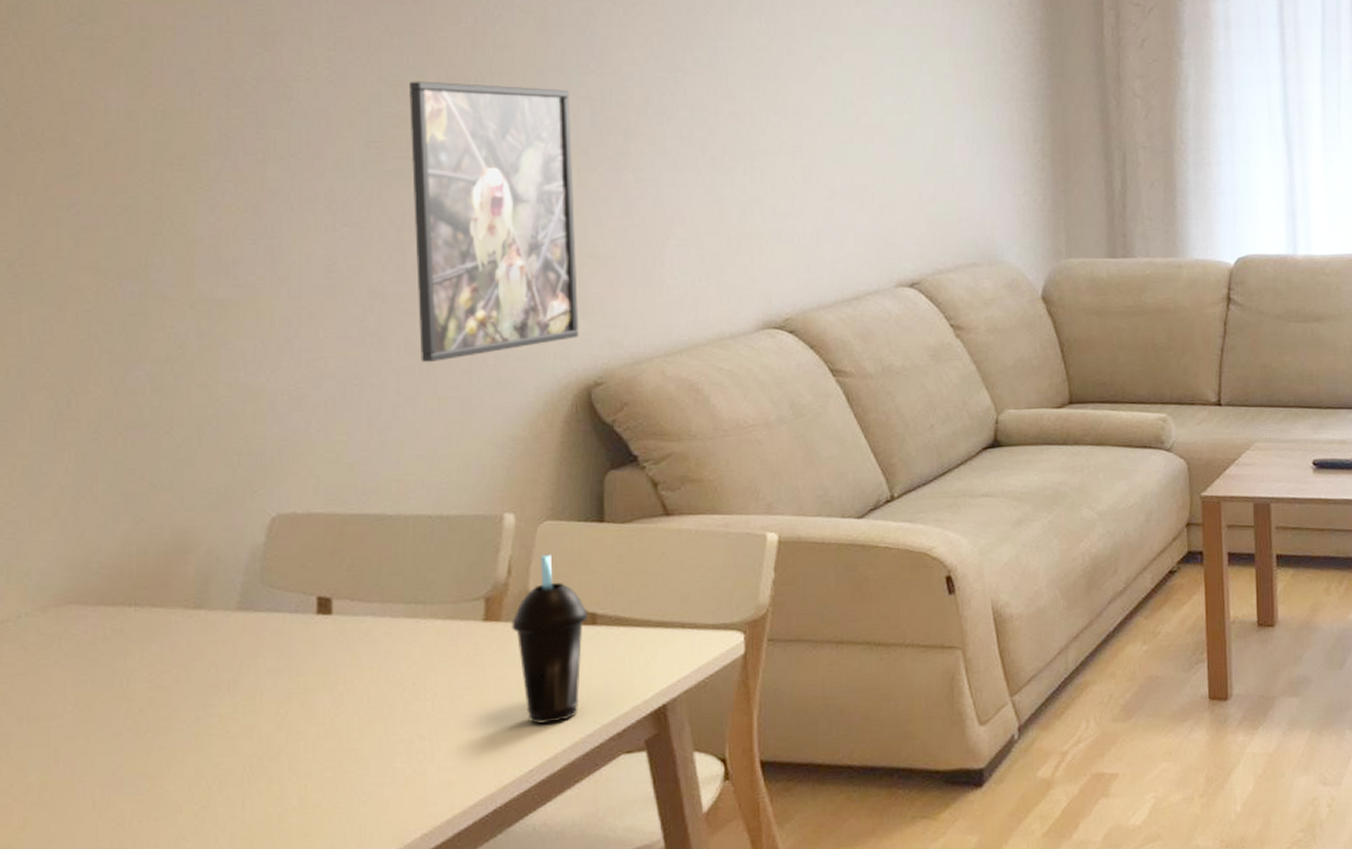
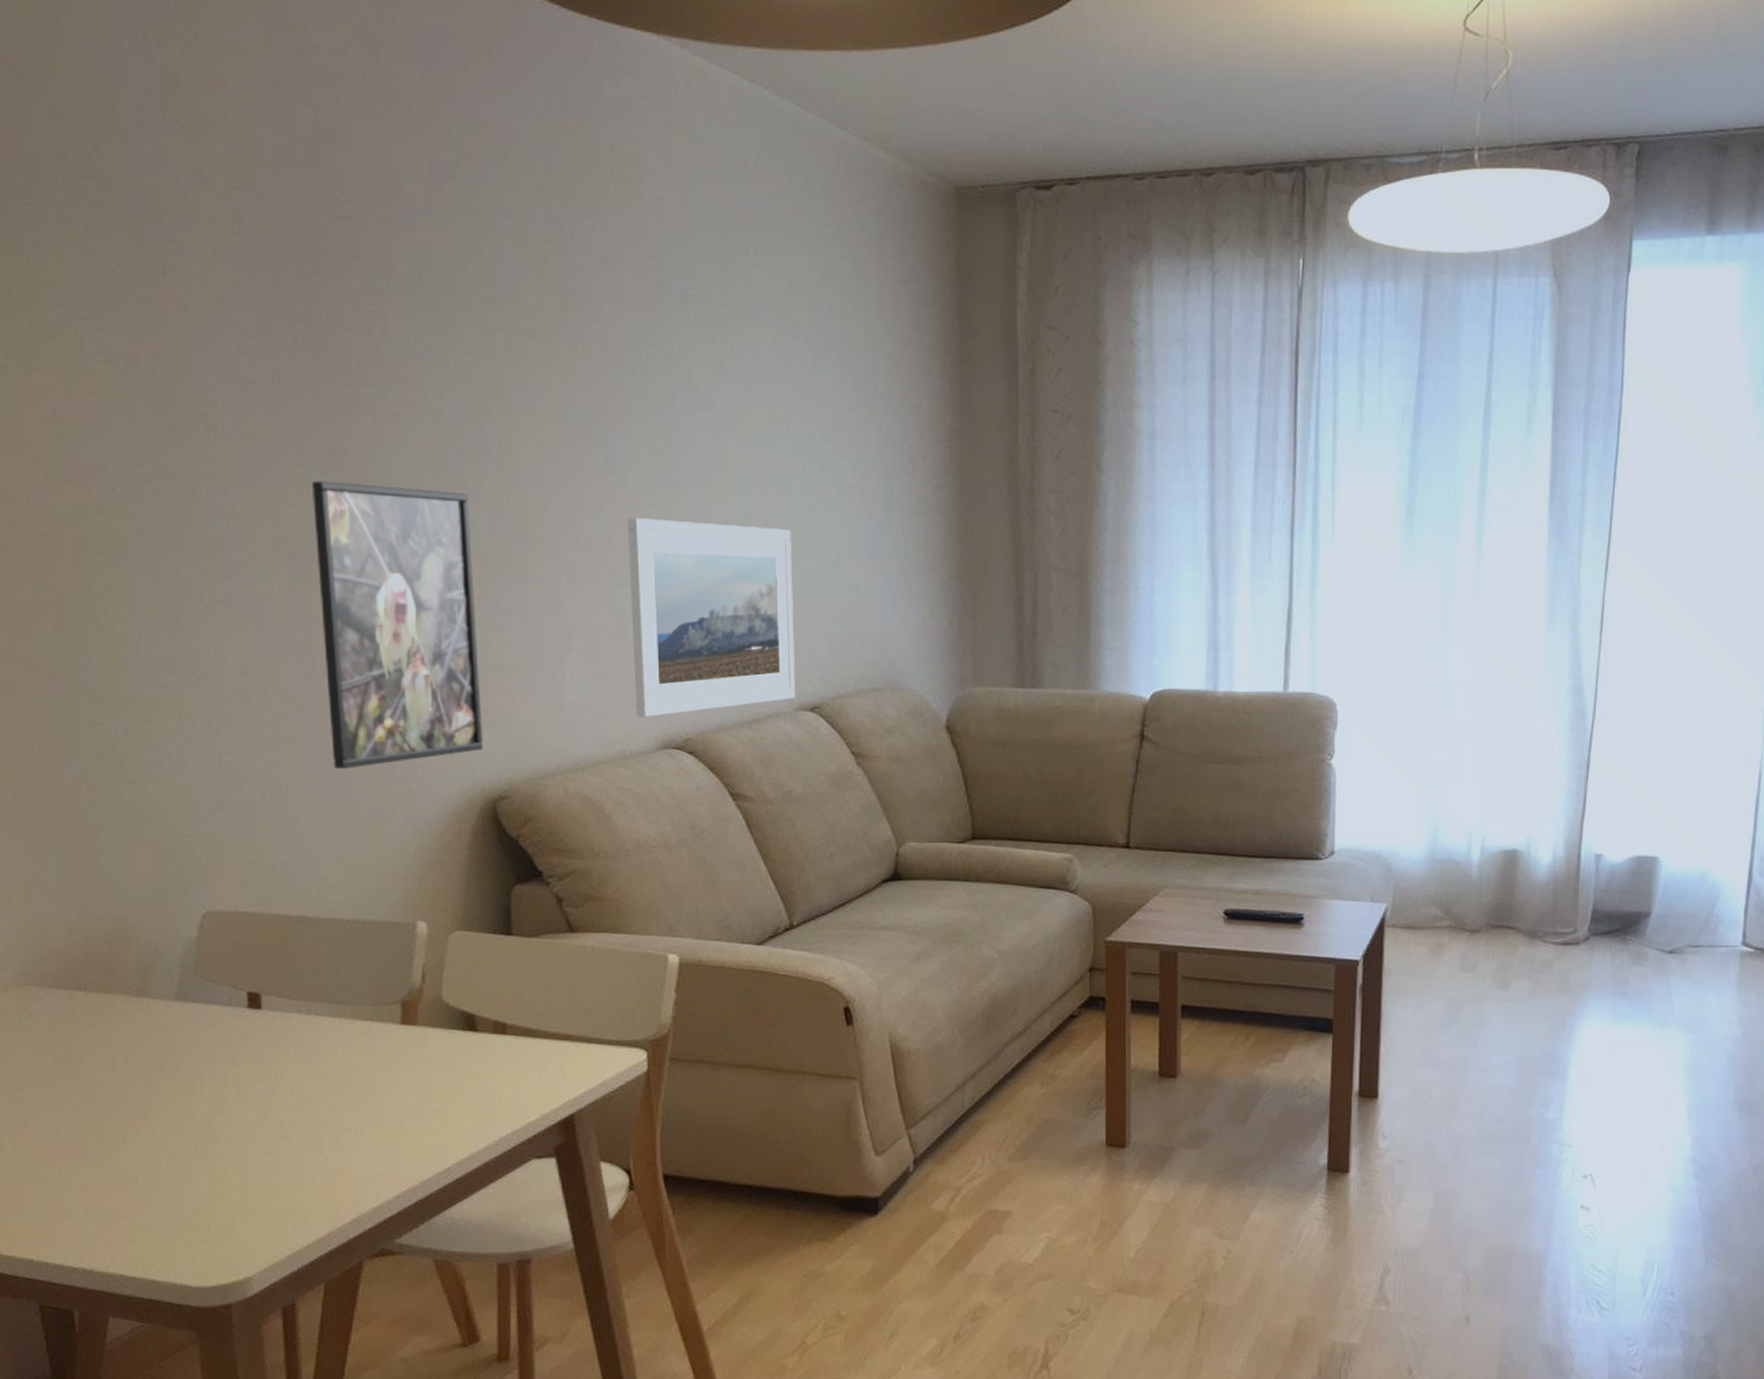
cup: present [510,554,587,724] -> none [426,963,498,1125]
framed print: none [729,109,896,299] -> present [627,518,796,717]

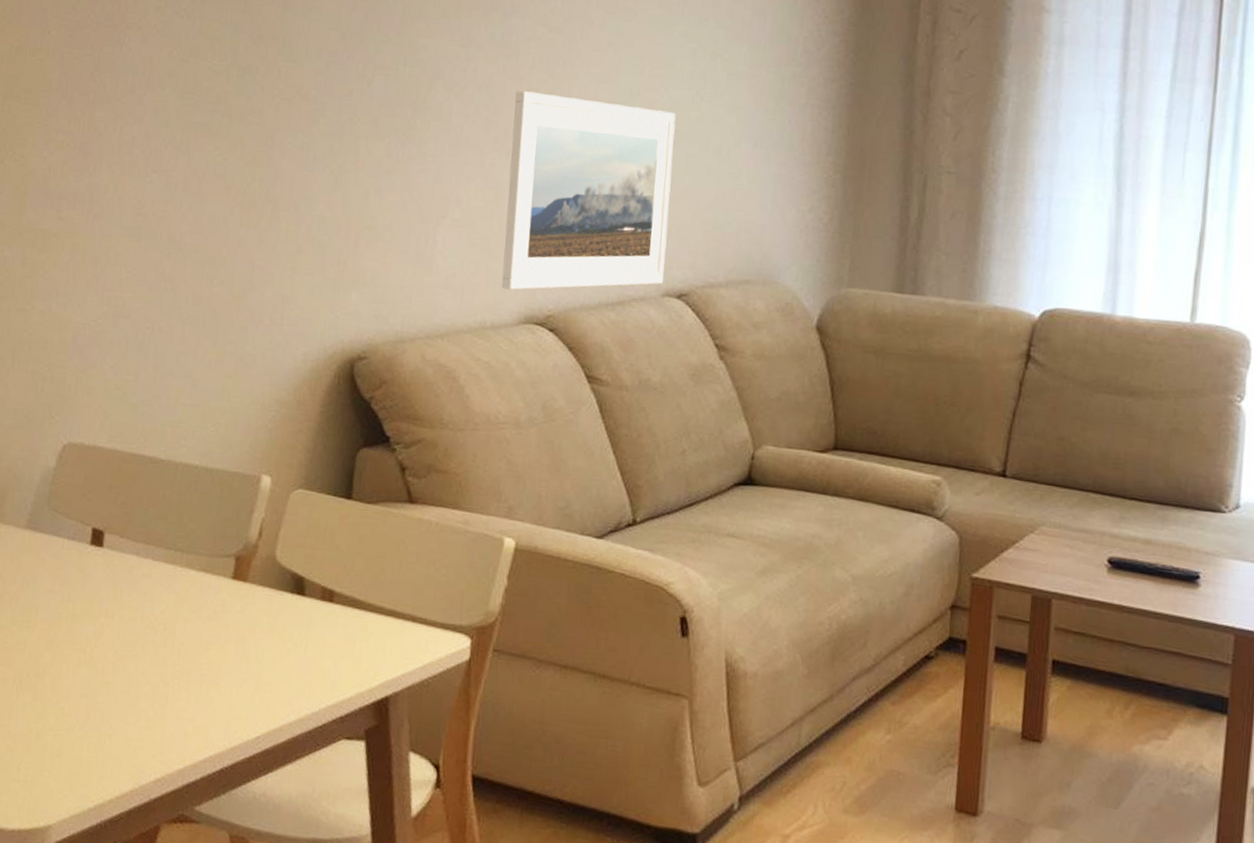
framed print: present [312,481,484,770] -> none [205,36,368,315]

